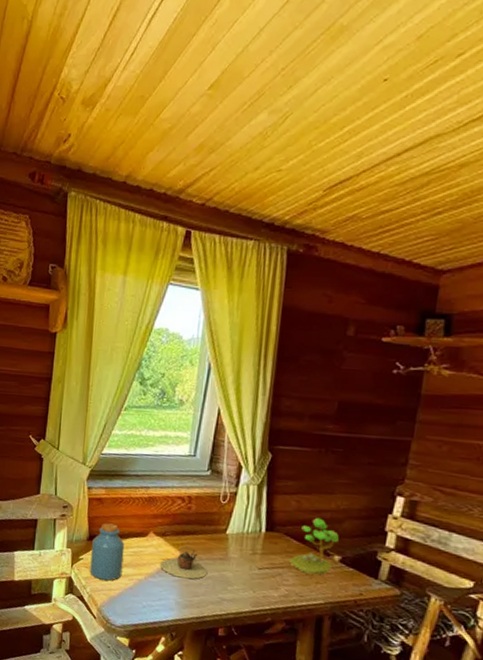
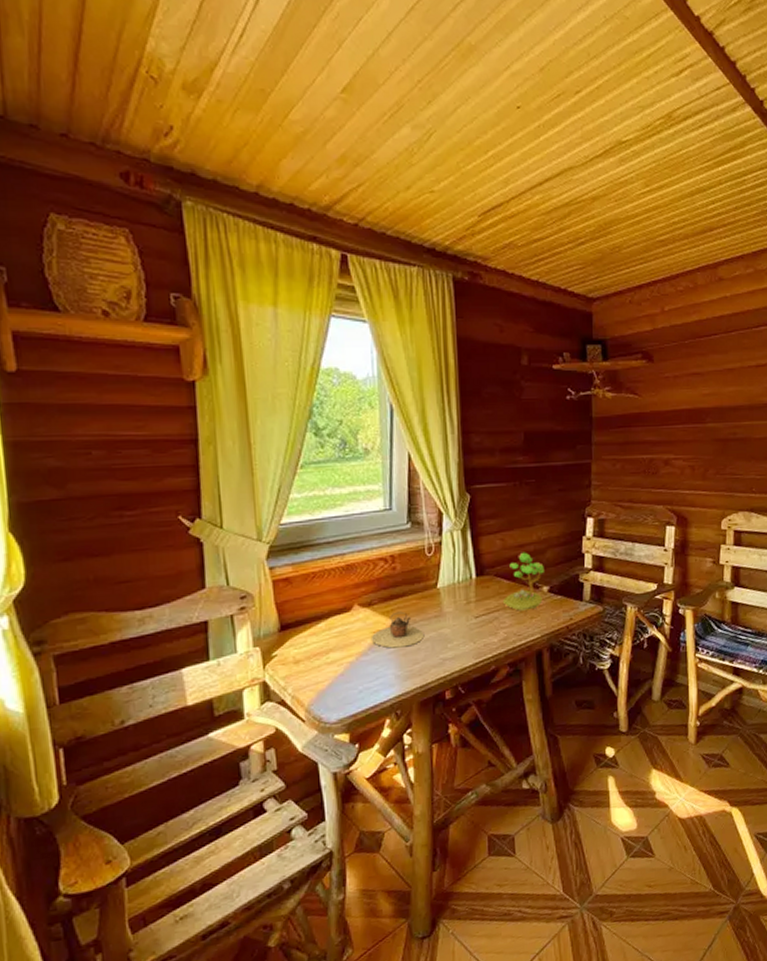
jar: present [90,523,125,581] -> none [286,605,329,675]

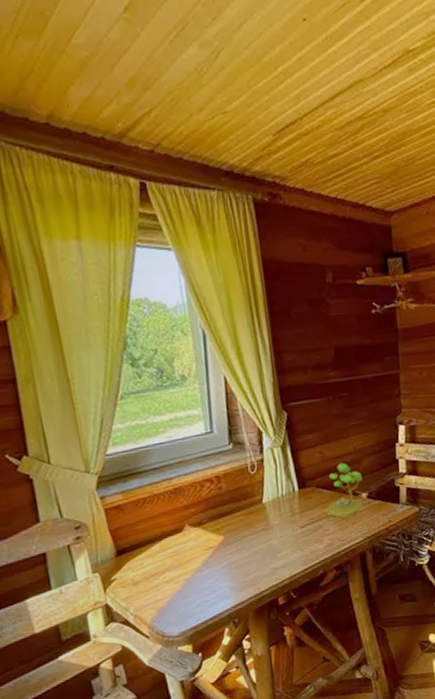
teapot: present [371,611,425,648] -> none [204,527,255,563]

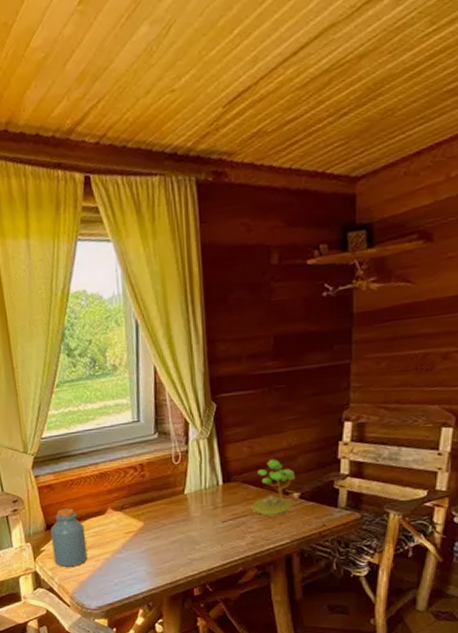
jar: none [122,529,166,595] -> present [51,508,88,567]

